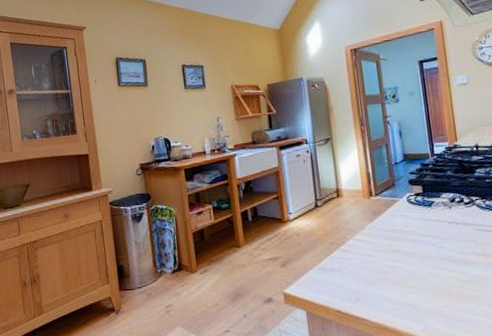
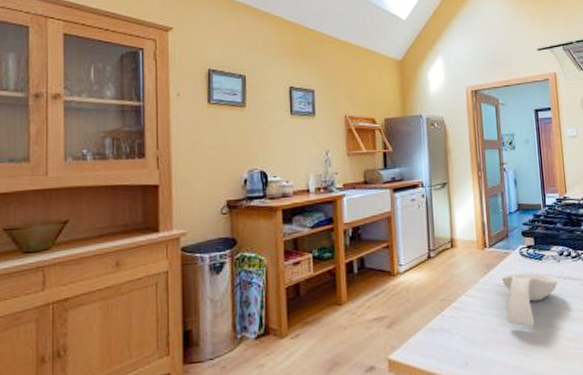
spoon rest: none [389,219,450,268] -> present [501,273,558,327]

